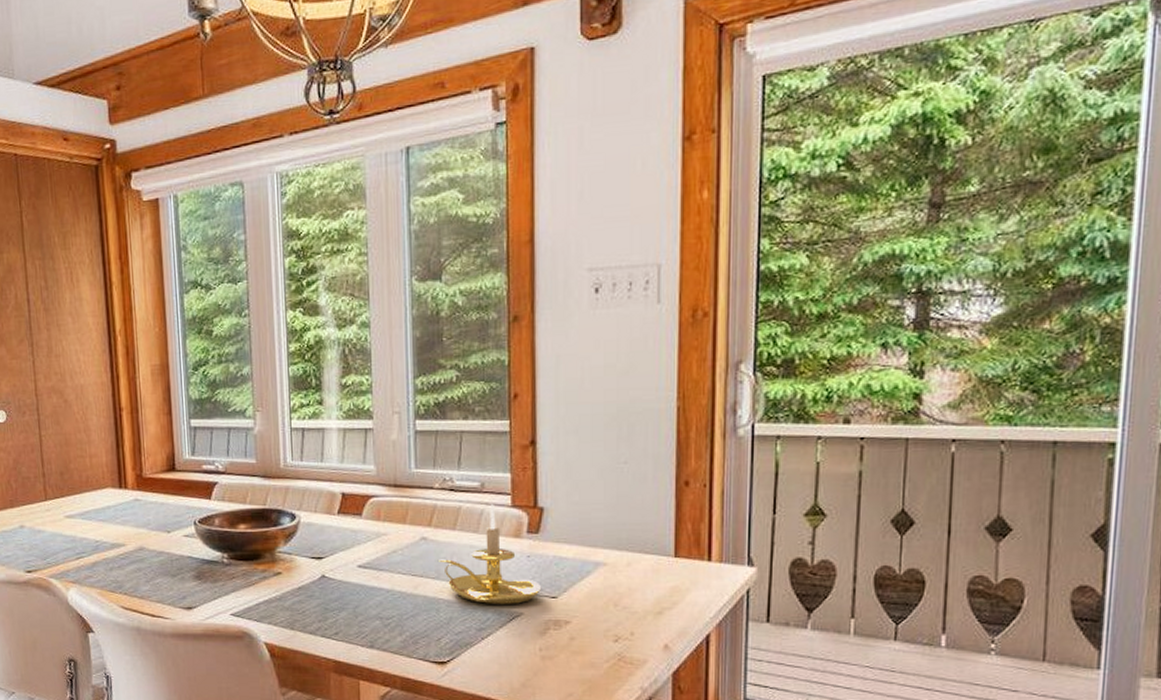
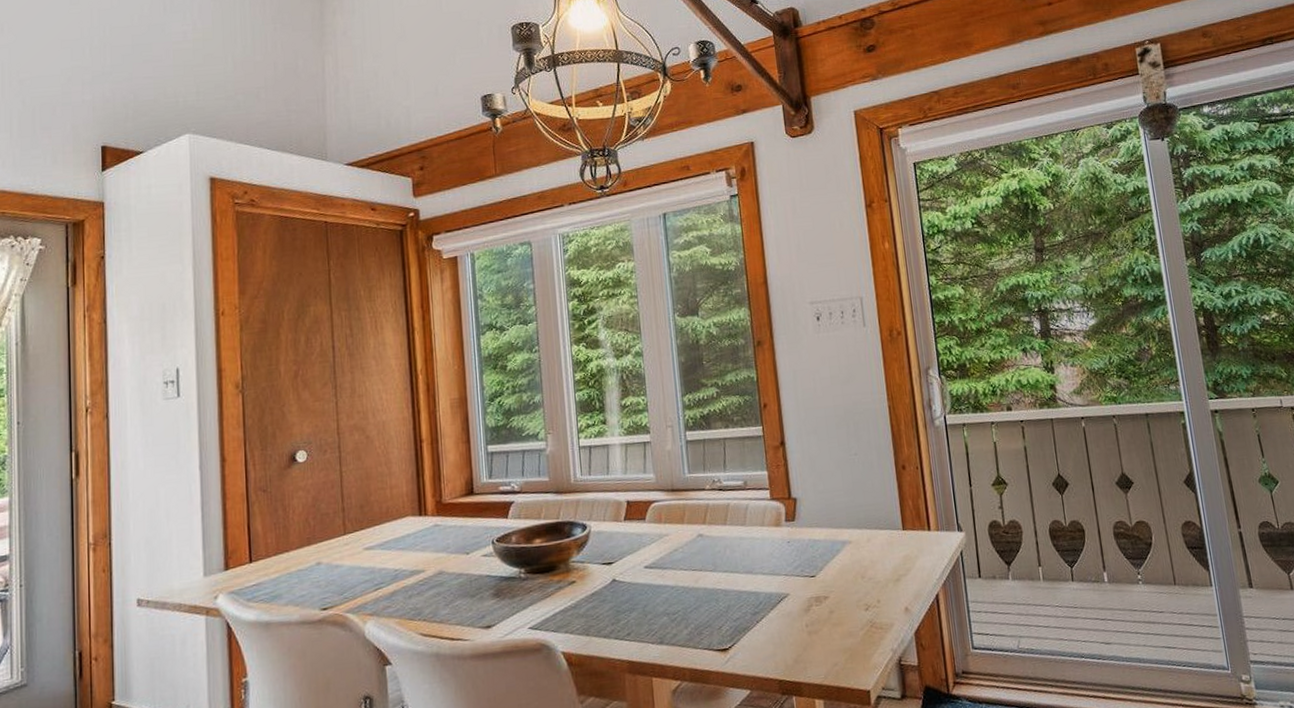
candle holder: present [437,503,541,604] -> none [713,498,801,590]

